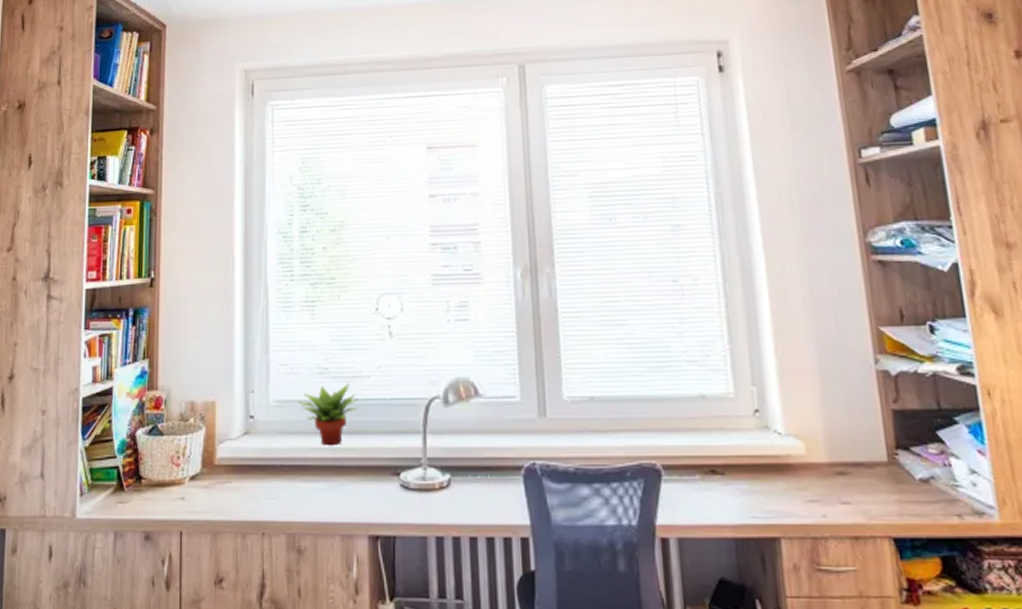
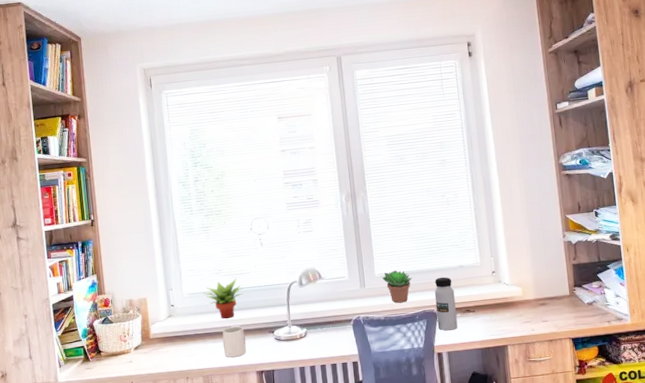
mug: none [320,460,357,508] -> present [222,326,246,358]
succulent plant: none [573,393,622,447] -> present [381,270,412,303]
water bottle: none [657,411,696,502] -> present [434,277,458,331]

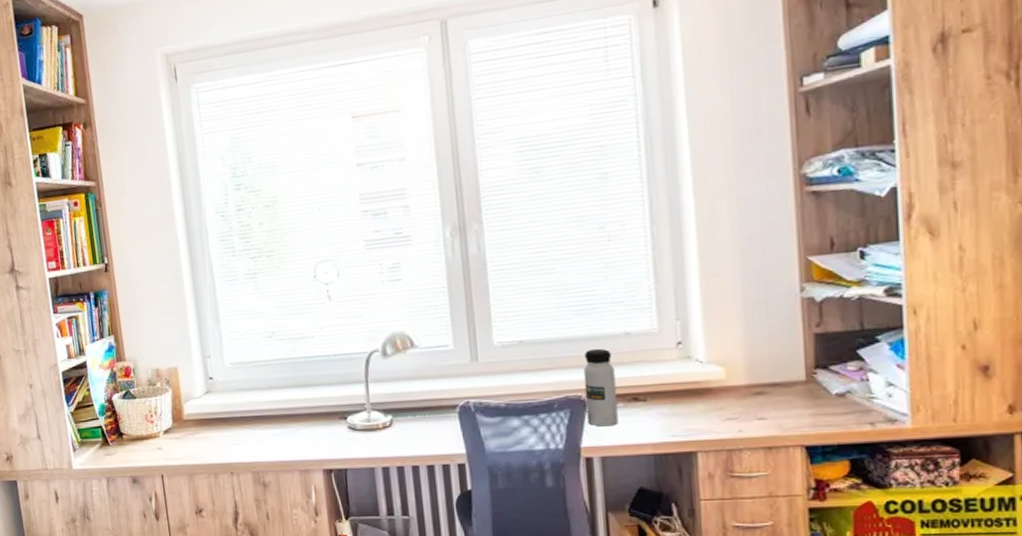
succulent plant: present [203,278,244,320] -> none [250,343,305,399]
mug: present [222,326,246,358] -> none [276,409,309,450]
succulent plant: present [381,270,412,303] -> none [503,337,549,385]

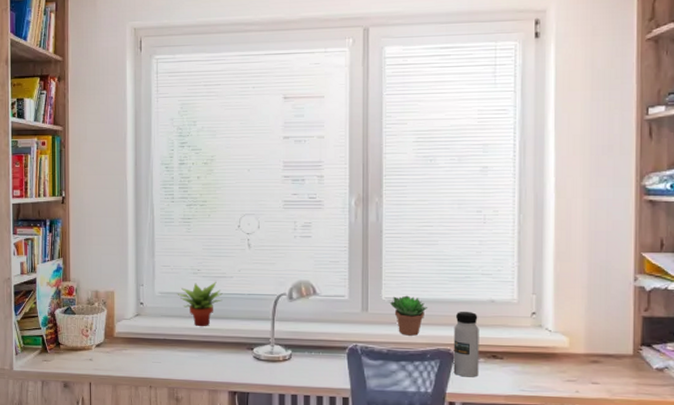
succulent plant: none [250,343,305,399] -> present [177,281,223,327]
succulent plant: none [503,337,549,385] -> present [389,295,427,336]

